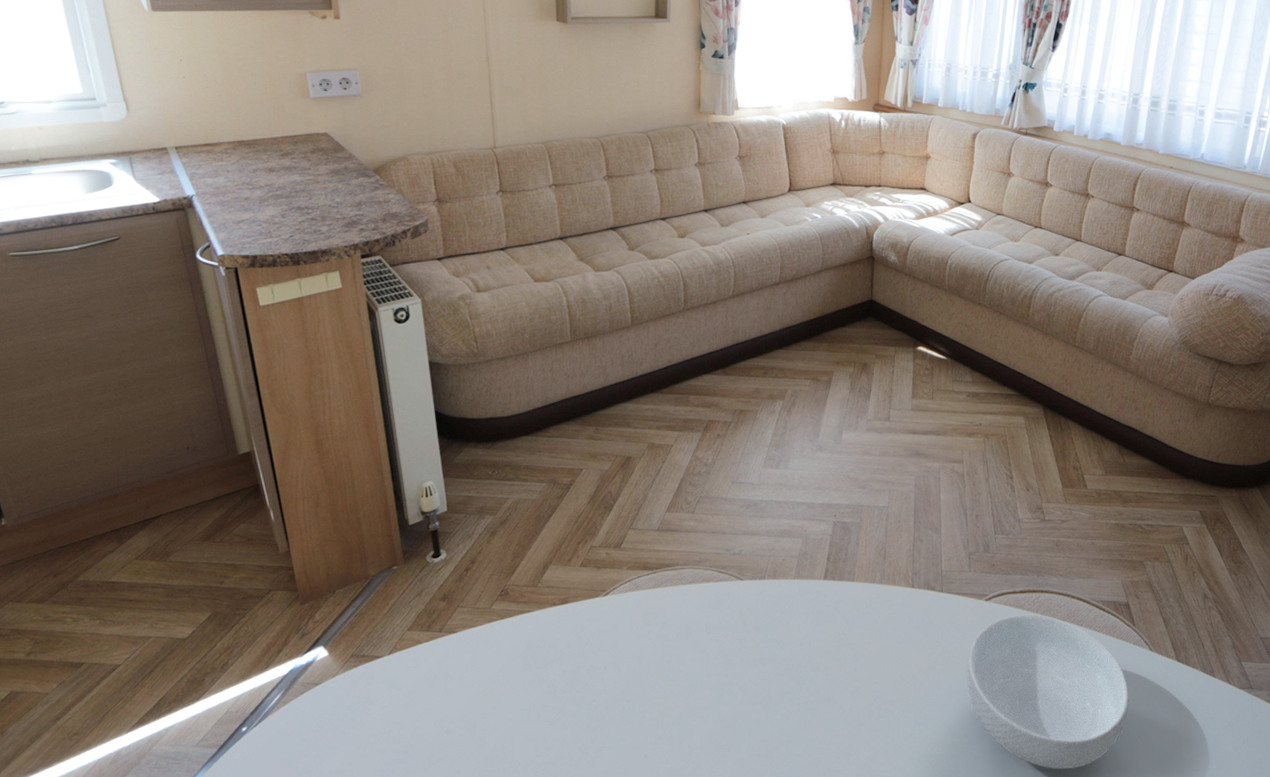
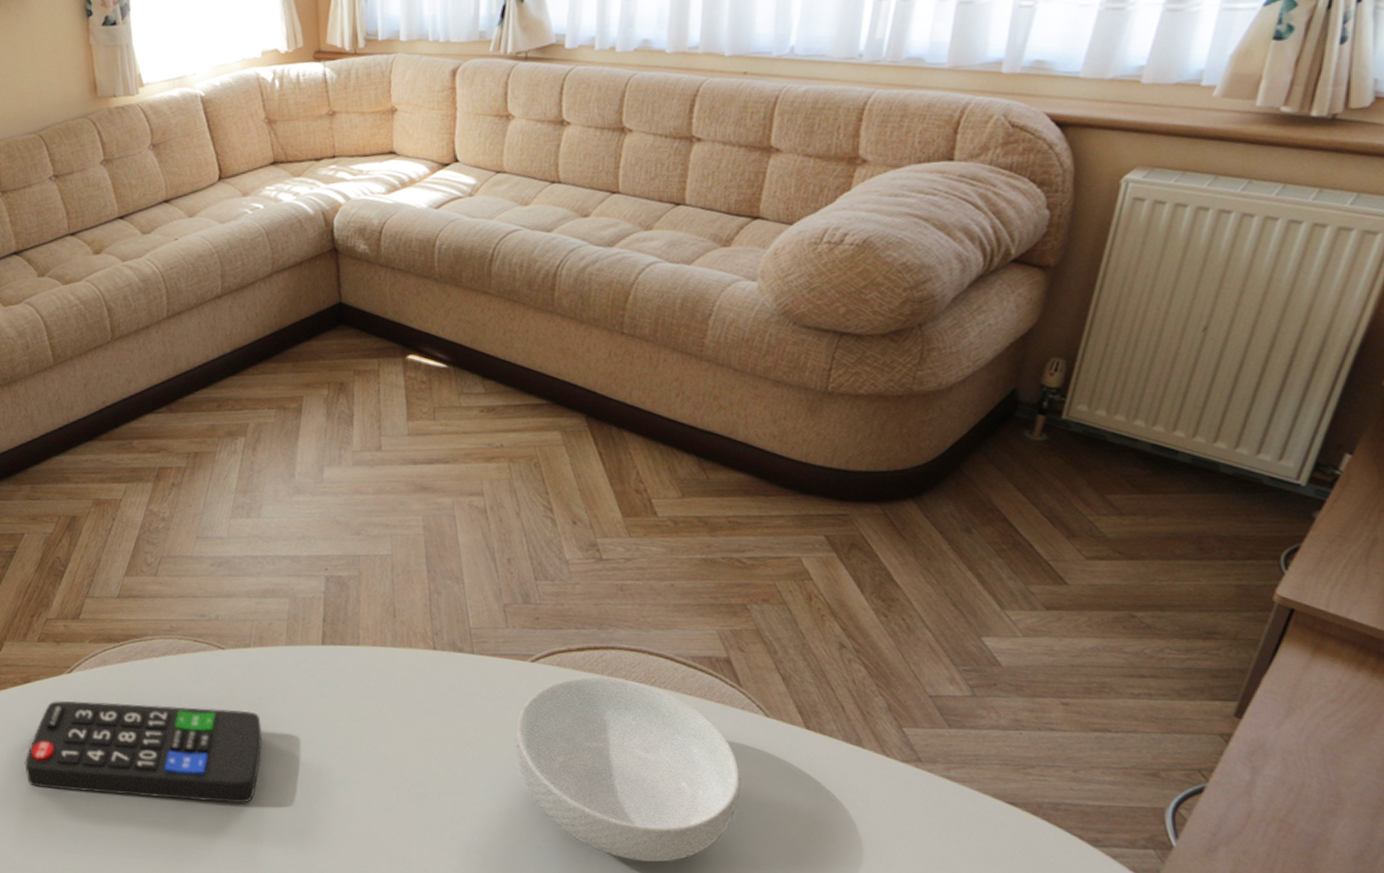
remote control: none [551,621,766,717] -> present [25,700,263,803]

